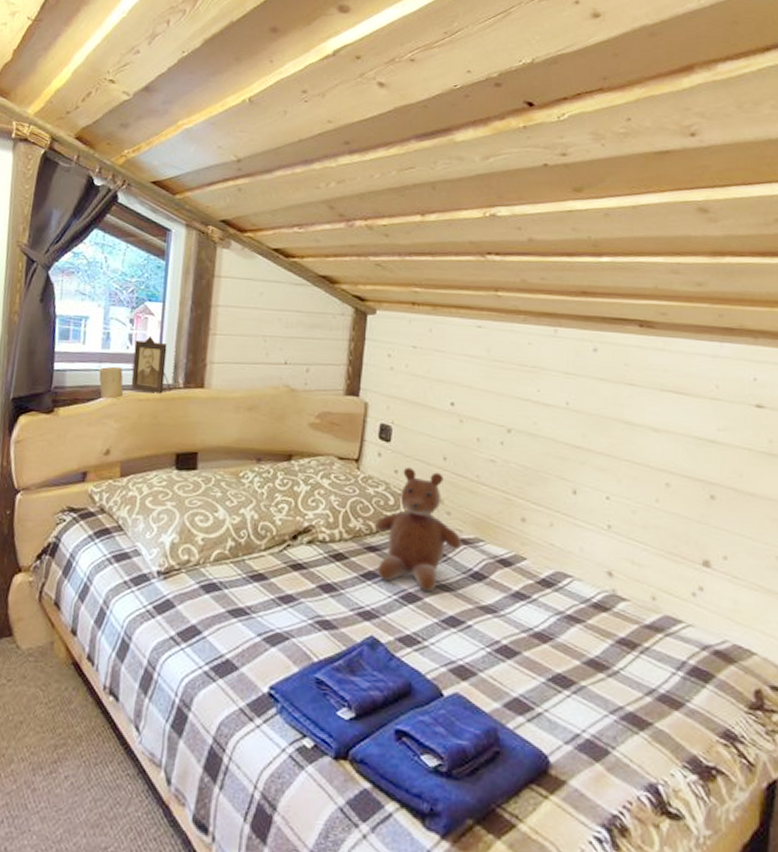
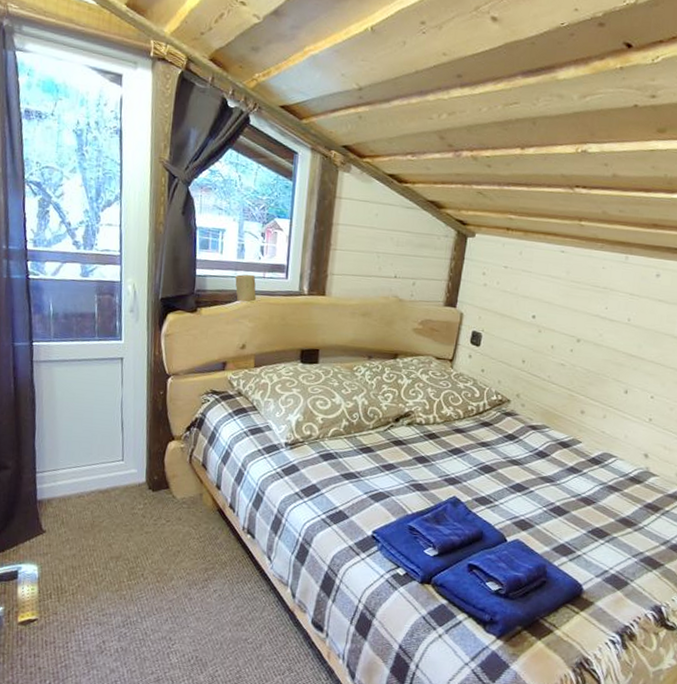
photo frame: present [131,336,171,394] -> none [263,248,297,299]
teddy bear: present [375,467,462,592] -> none [462,367,532,465]

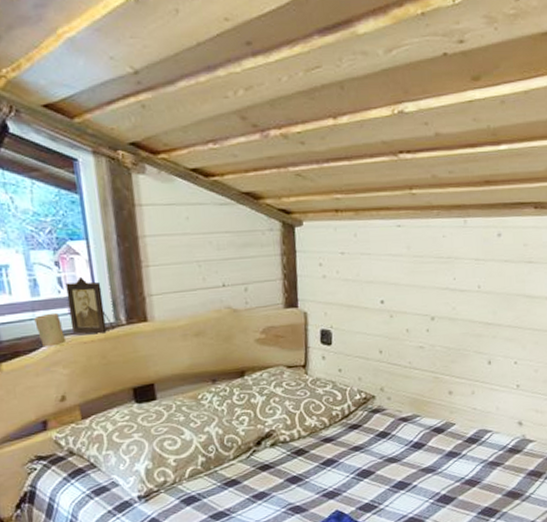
photo frame: none [263,248,297,299] -> present [65,276,114,334]

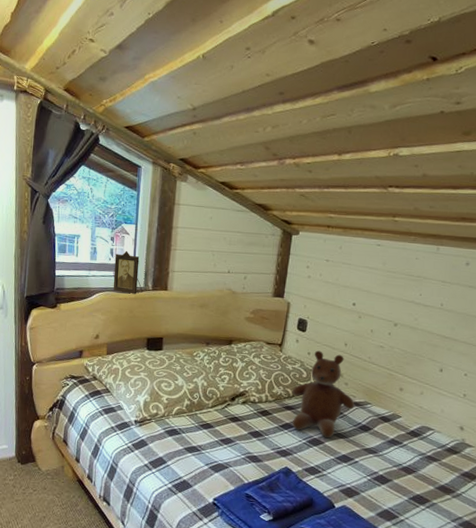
candle: present [34,312,67,347] -> none [89,273,108,298]
teddy bear: none [328,364,403,467] -> present [292,350,355,439]

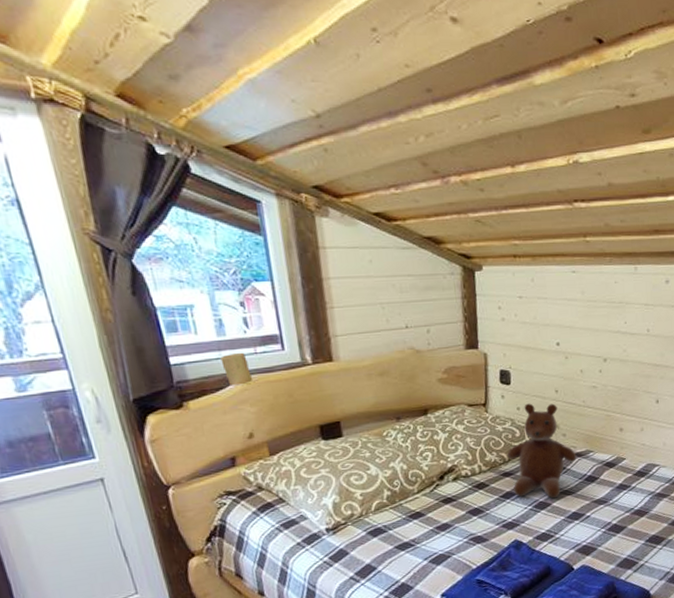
candle: none [89,273,108,298] -> present [220,352,253,386]
photo frame: present [113,250,143,294] -> none [251,317,300,374]

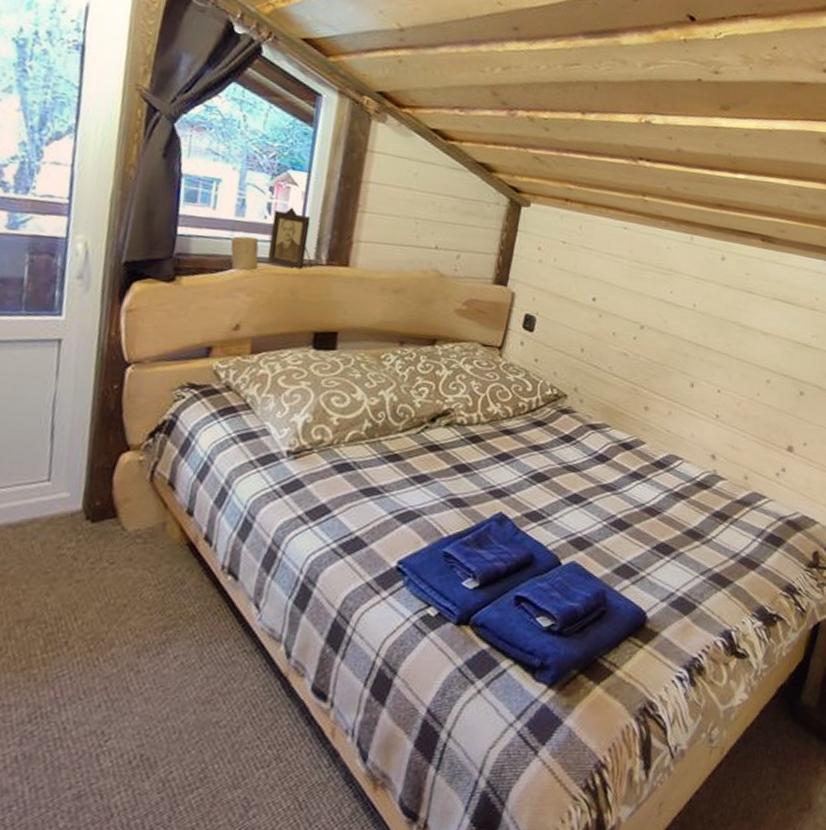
photo frame: none [251,317,300,374] -> present [267,207,312,270]
teddy bear: present [507,403,577,499] -> none [511,356,591,472]

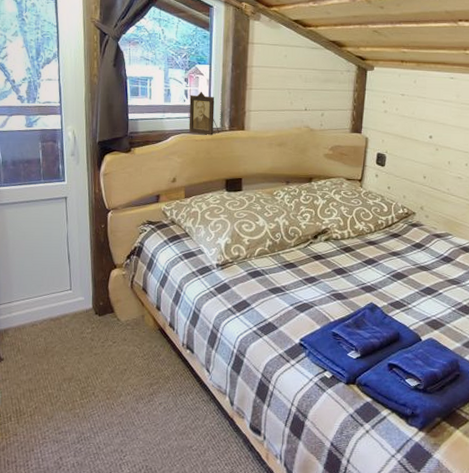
candle: present [230,236,259,272] -> none [163,115,184,141]

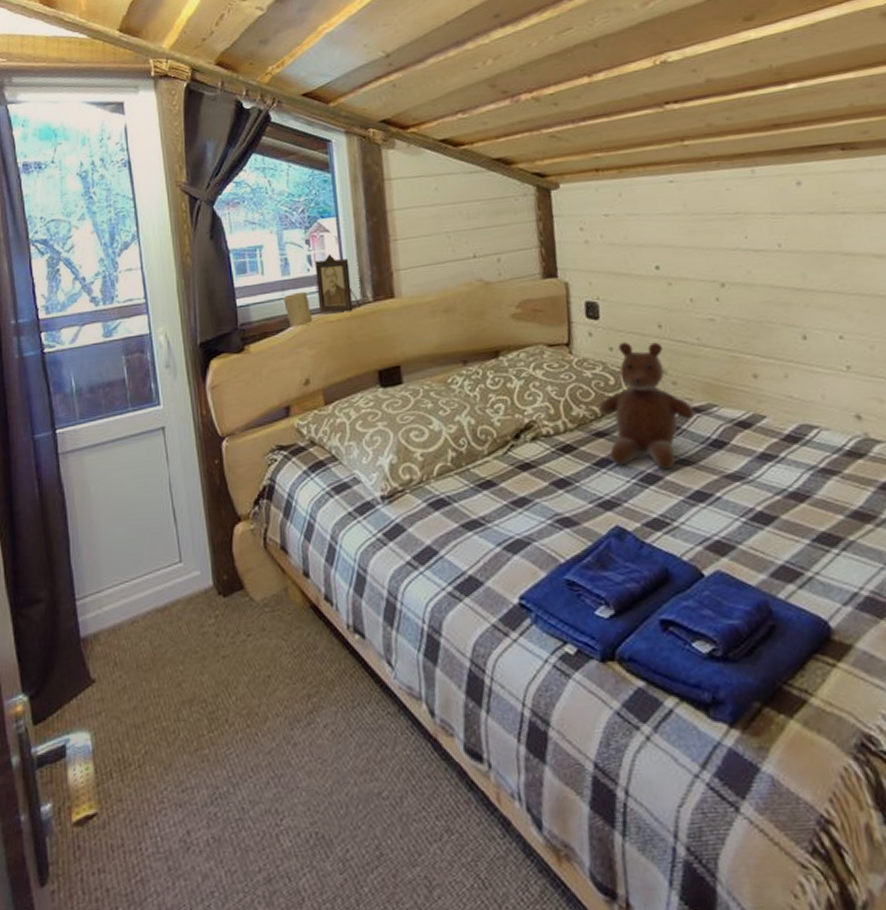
candle: none [163,115,184,141] -> present [283,291,313,328]
teddy bear: none [374,184,436,272] -> present [599,342,695,470]

